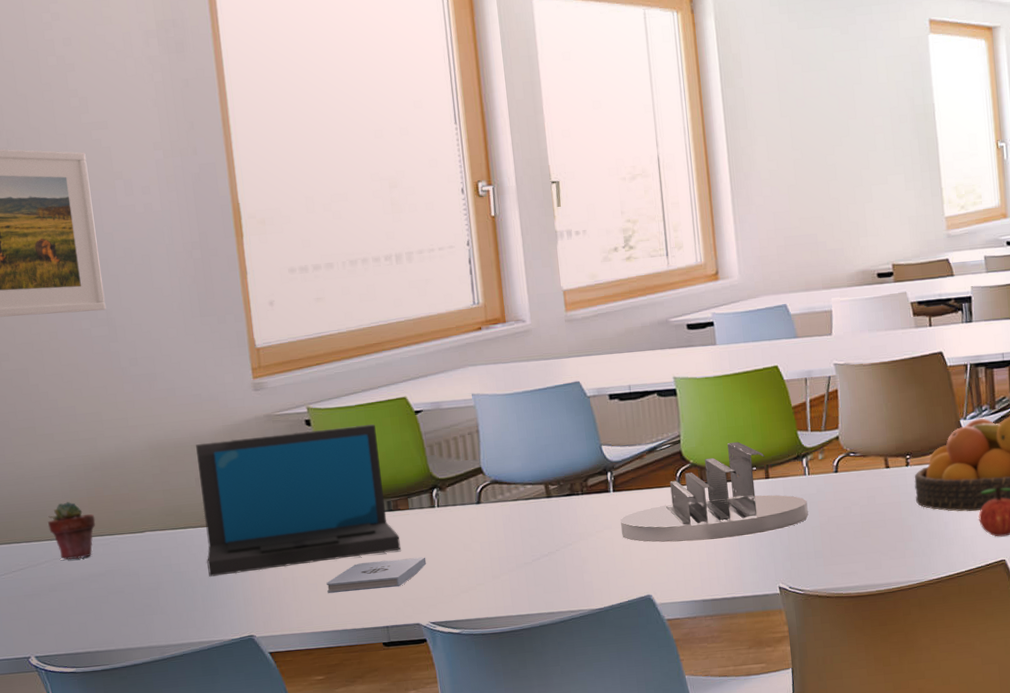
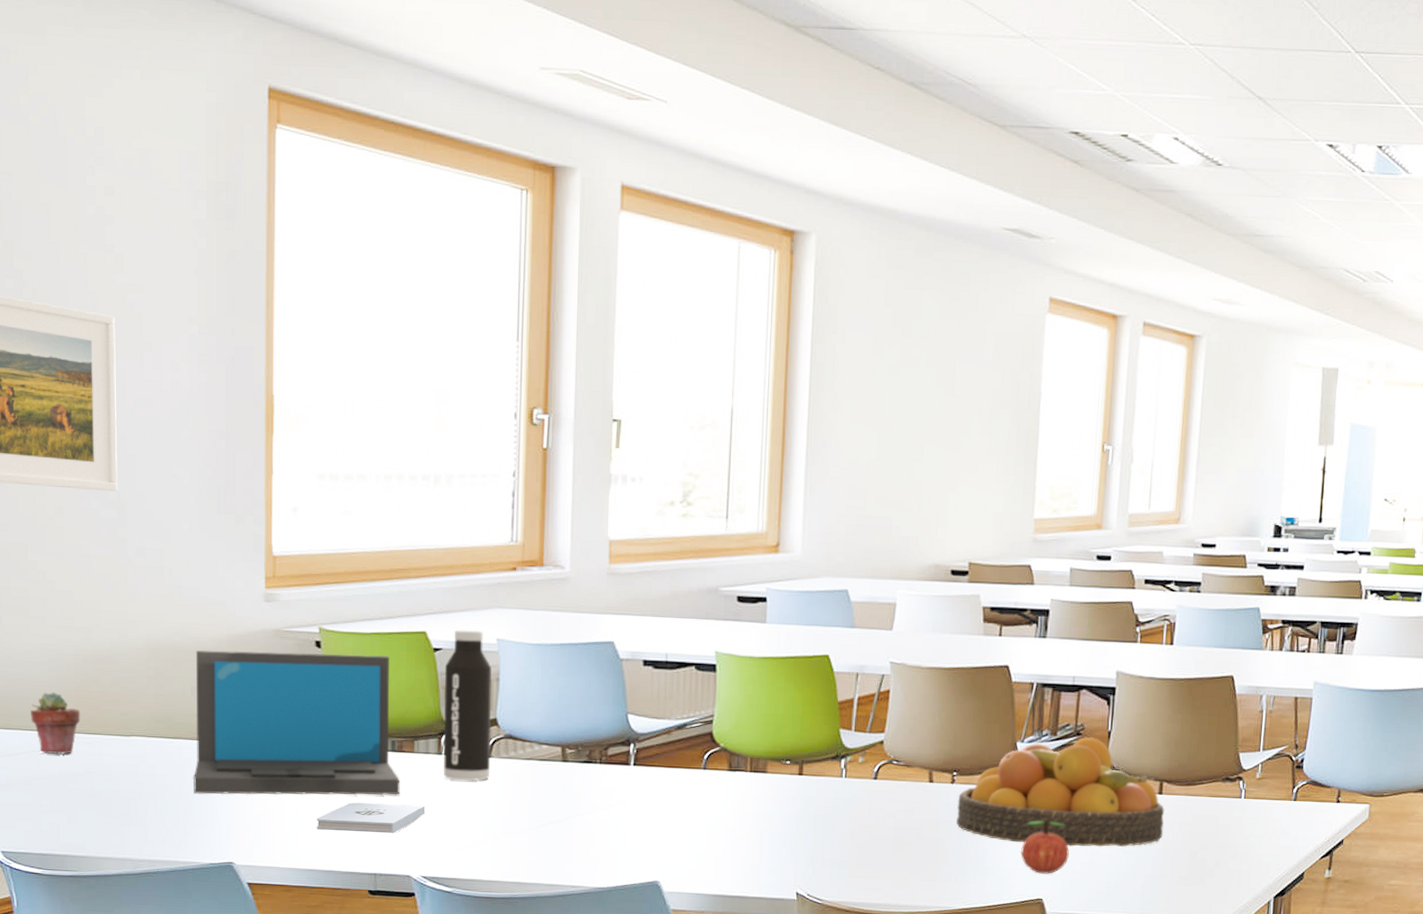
water bottle: none [427,389,482,529] -> present [444,629,492,781]
desk organizer: present [620,441,808,543] -> none [637,730,840,833]

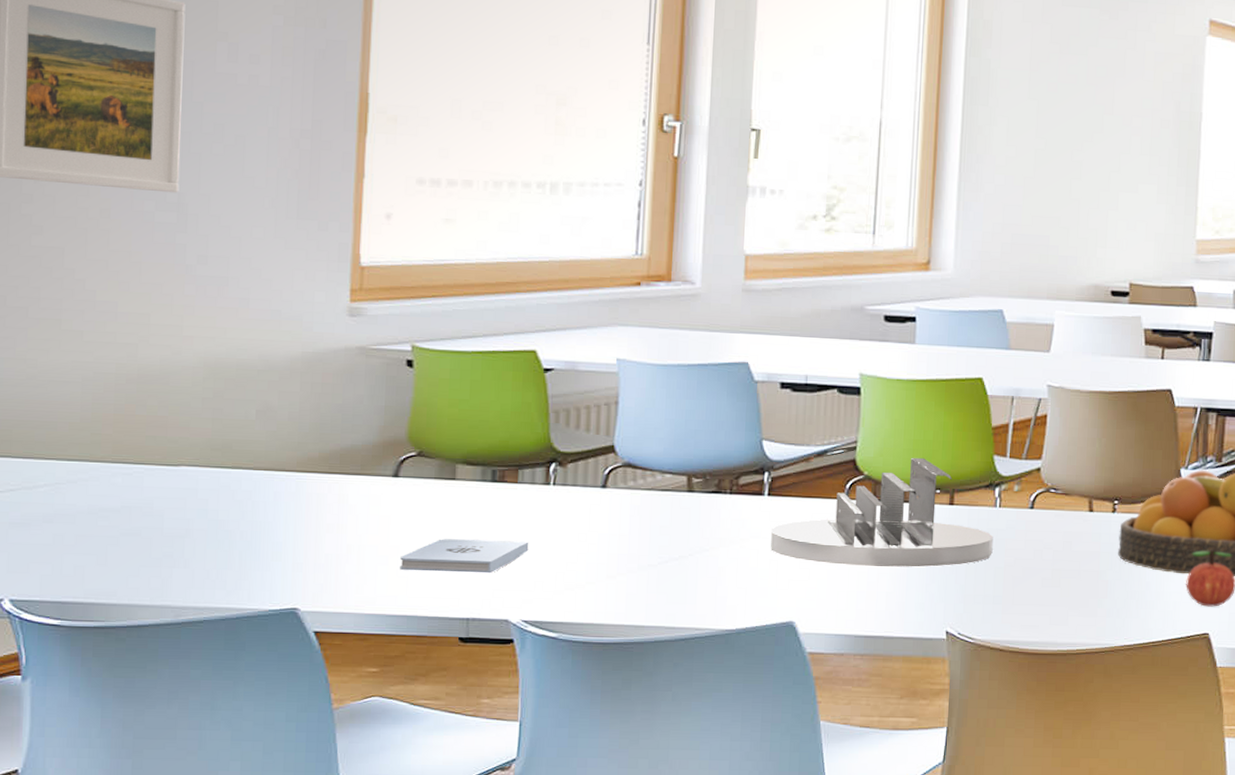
potted succulent: present [31,691,81,754] -> none [56,415,119,487]
laptop: present [194,650,400,796] -> none [253,369,501,532]
water bottle: present [444,629,492,781] -> none [551,348,610,514]
desk organizer: none [637,730,840,833] -> present [771,457,993,568]

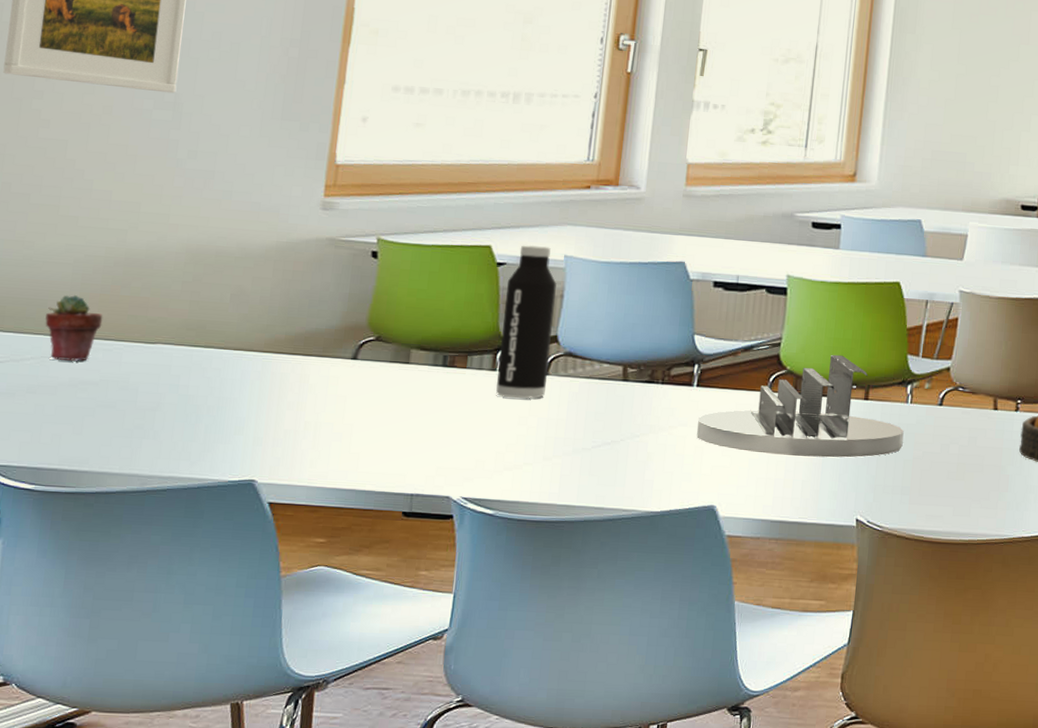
potted succulent: none [56,415,119,487] -> present [45,294,103,361]
notepad: present [400,539,529,574] -> none [352,418,474,453]
water bottle: none [551,348,610,514] -> present [496,244,557,399]

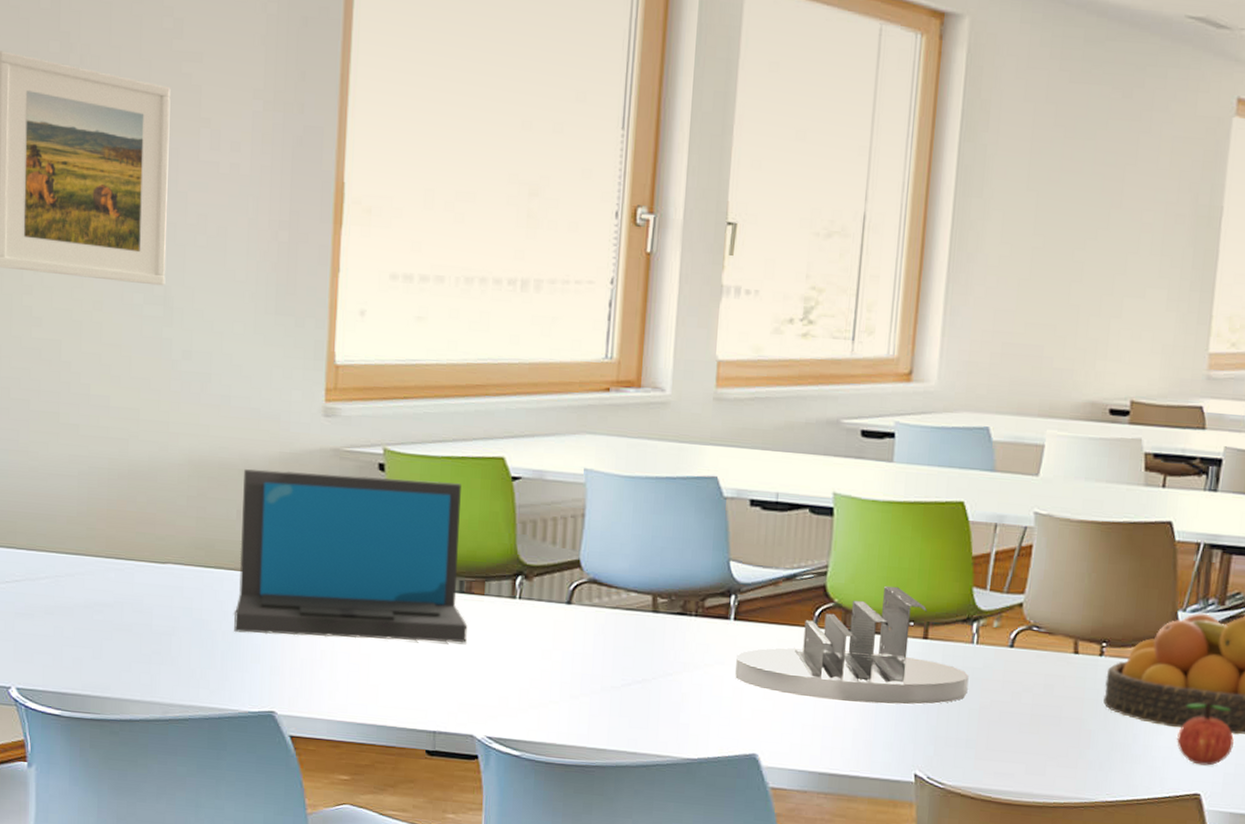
potted succulent: present [45,294,103,361] -> none [56,509,112,581]
laptop: none [219,256,450,412] -> present [234,468,468,643]
water bottle: present [496,244,557,399] -> none [517,456,577,631]

